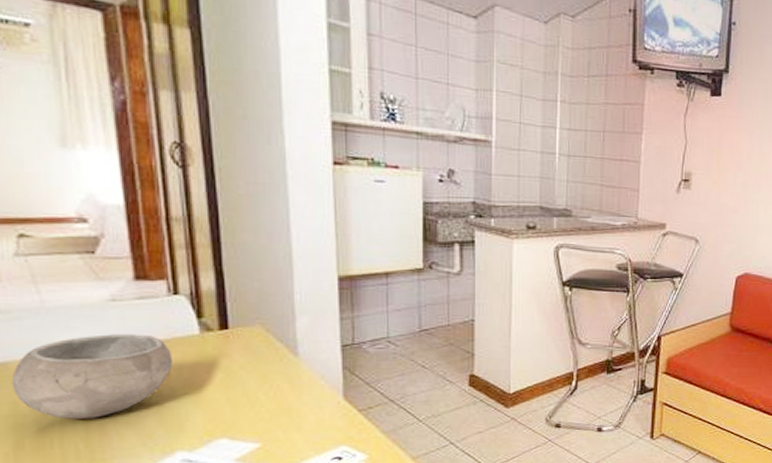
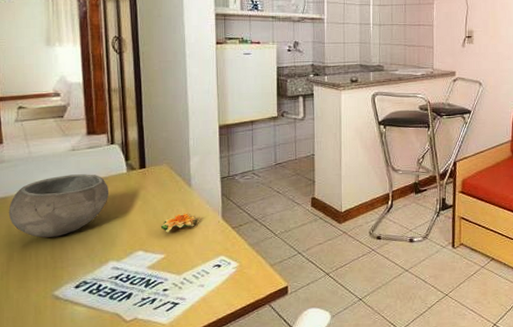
flower: none [253,390,308,415] -> present [160,213,198,233]

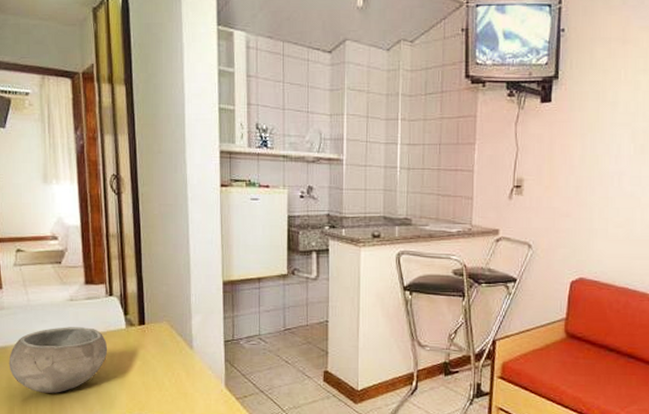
flower: present [160,213,198,233] -> none [160,378,199,398]

